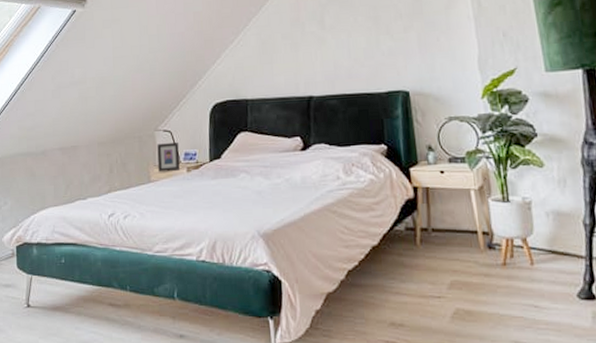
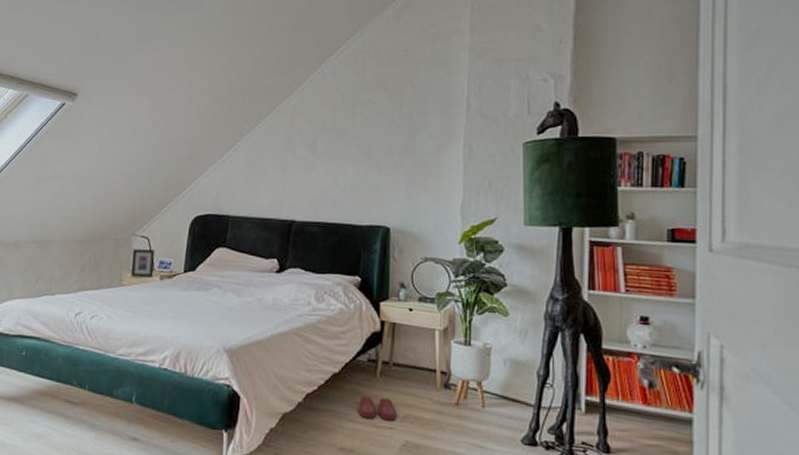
slippers: none [402,266,444,291] -> present [358,396,397,422]

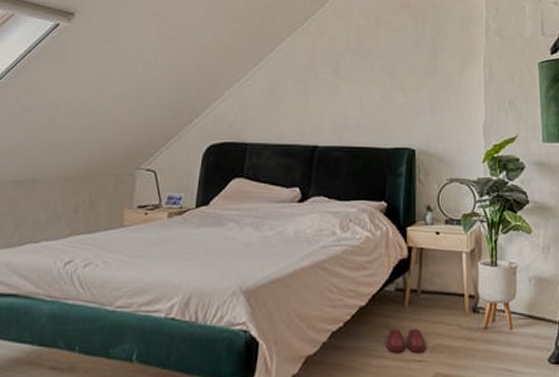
picture frame: present [131,249,155,278] -> none [133,184,162,217]

